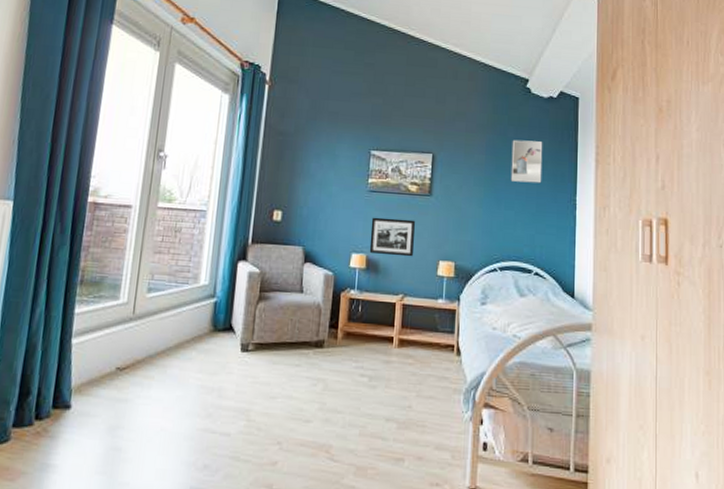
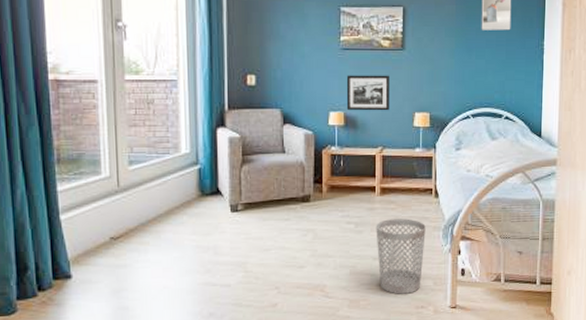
wastebasket: none [390,375,445,466] -> present [376,218,426,294]

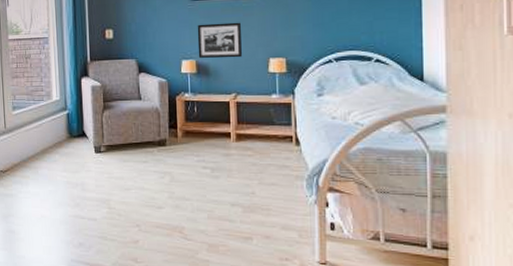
wastebasket: present [376,218,426,294] -> none [232,166,287,244]

